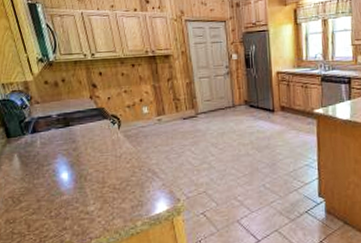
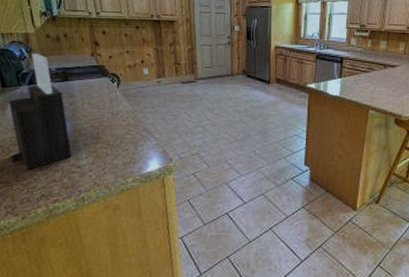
knife block: none [14,100,80,220] -> present [8,53,72,171]

